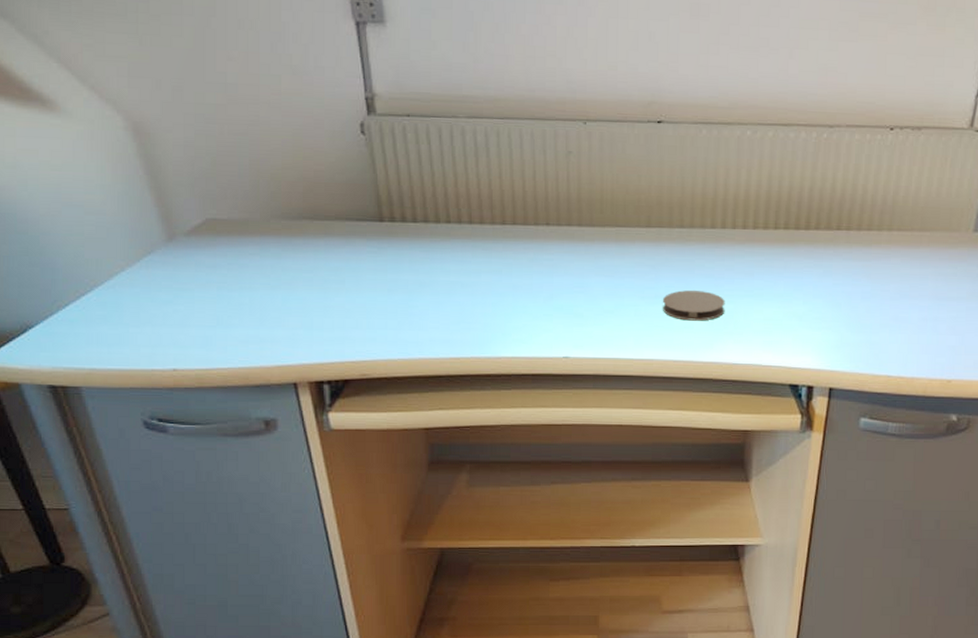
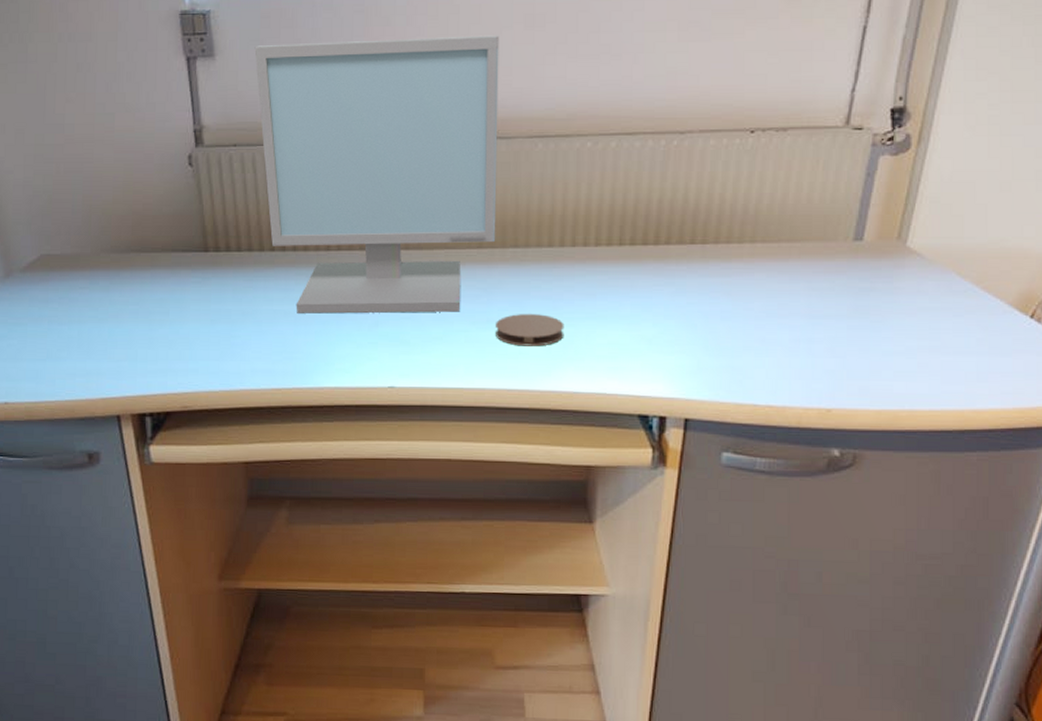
computer monitor: none [426,15,667,287] -> present [254,35,499,314]

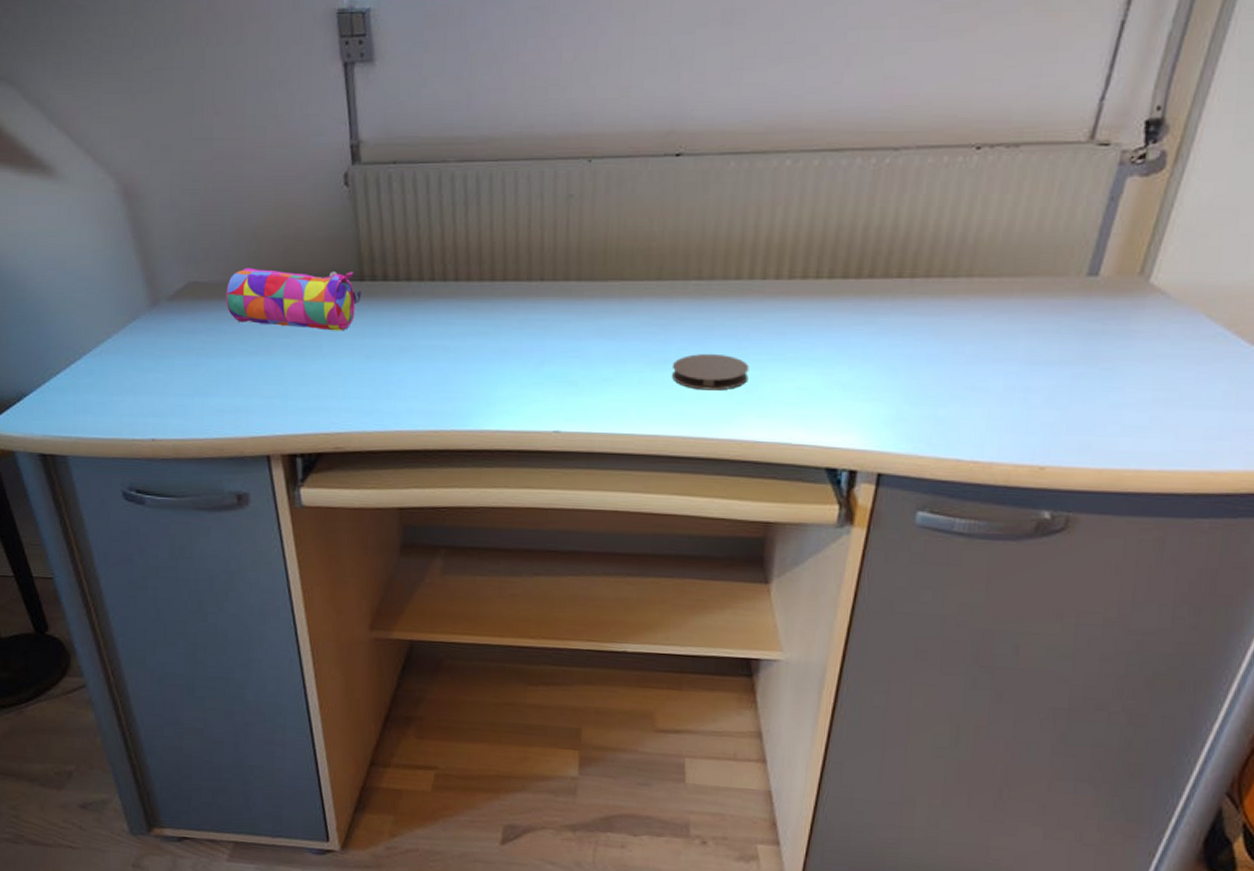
pencil case: none [77,241,206,298] -> present [226,267,361,331]
computer monitor: present [254,35,499,314] -> none [418,34,692,351]

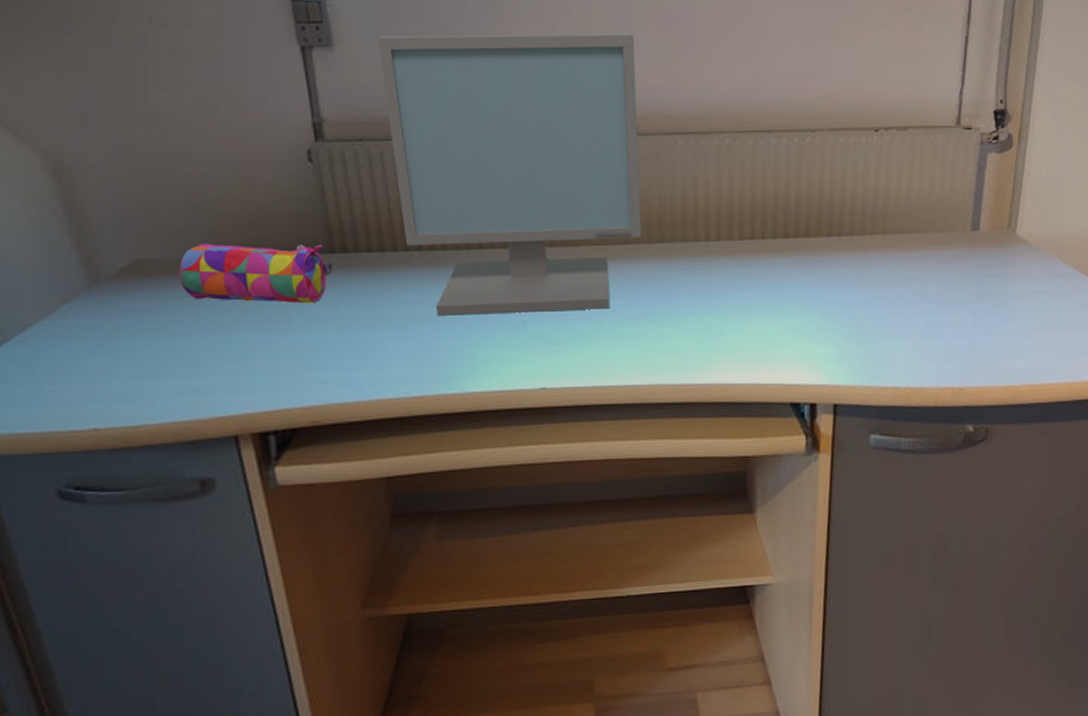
computer monitor: none [418,34,692,351] -> present [377,33,642,316]
coaster: present [672,353,749,391] -> none [647,307,715,341]

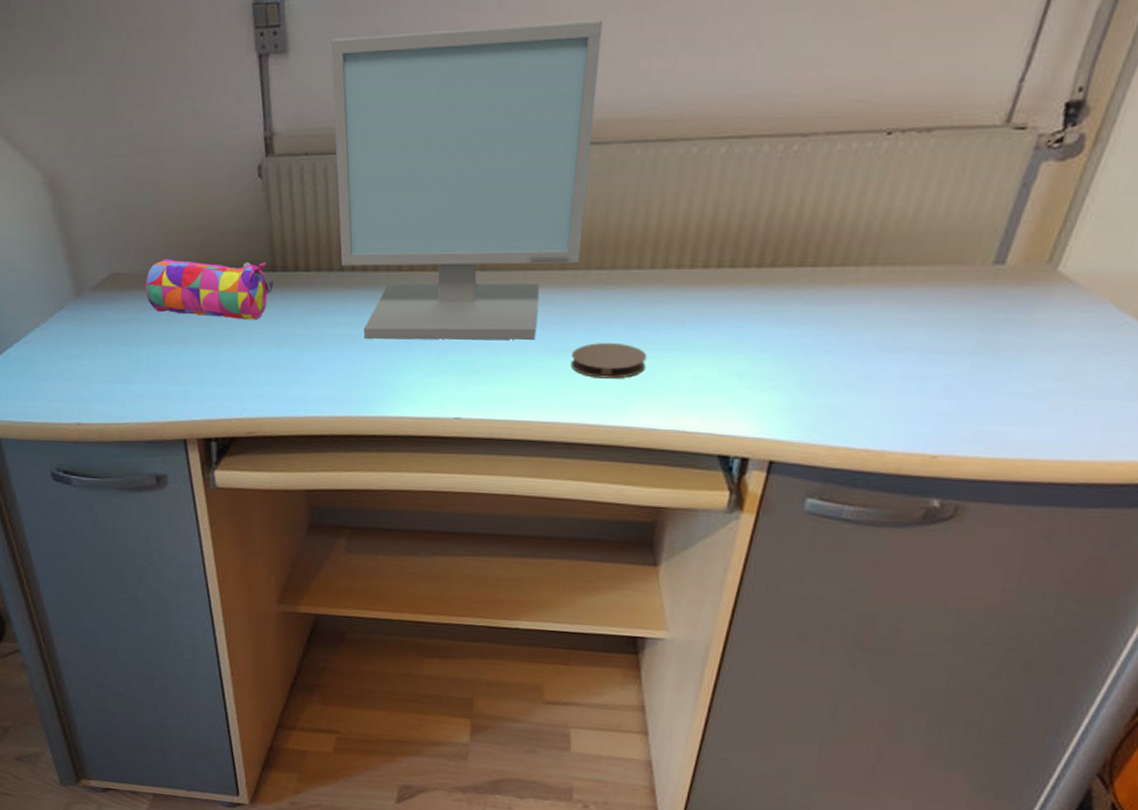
coaster: none [647,307,715,341] -> present [571,342,647,379]

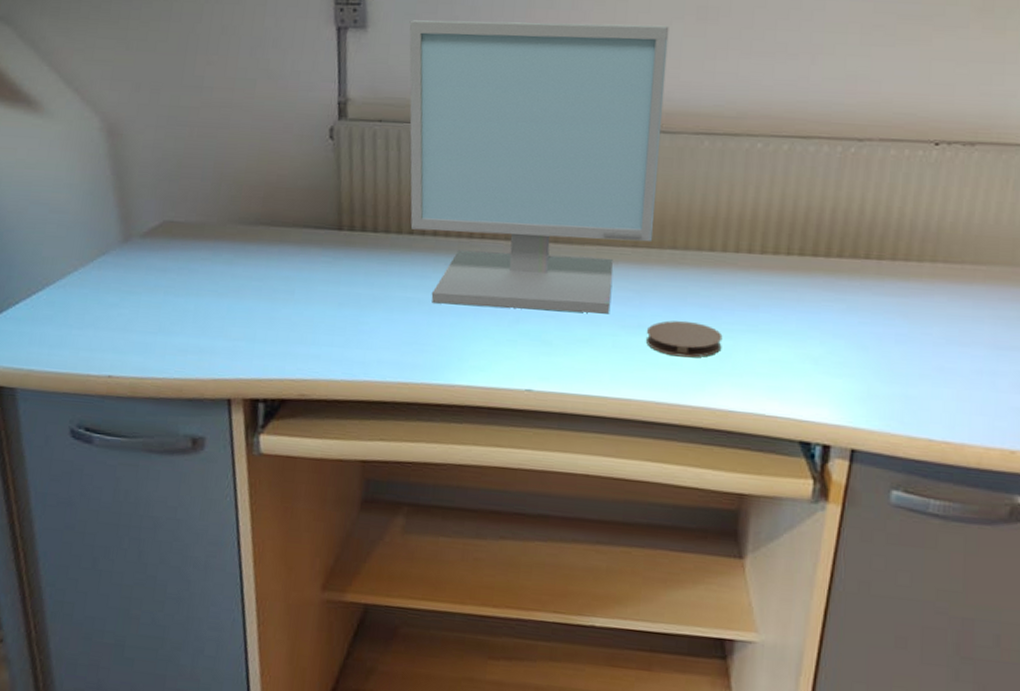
pencil case: present [146,259,273,321] -> none [200,210,339,278]

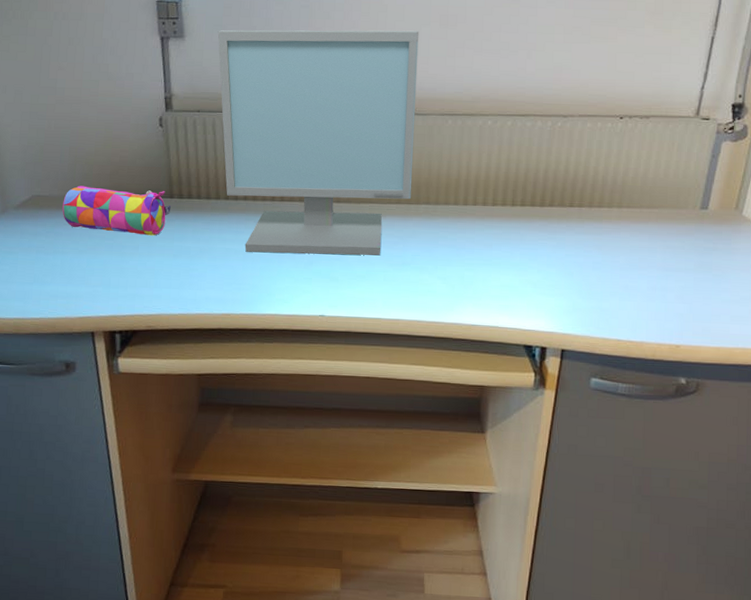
pencil case: none [200,210,339,278] -> present [62,185,171,236]
coaster: present [646,320,723,358] -> none [409,258,466,286]

